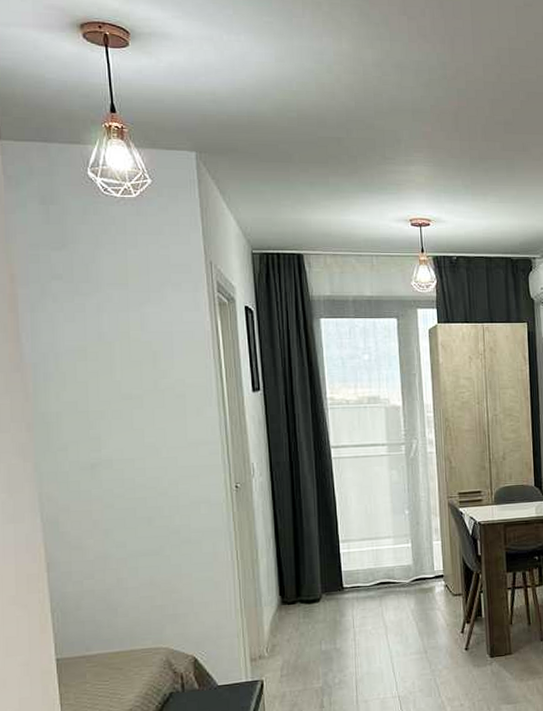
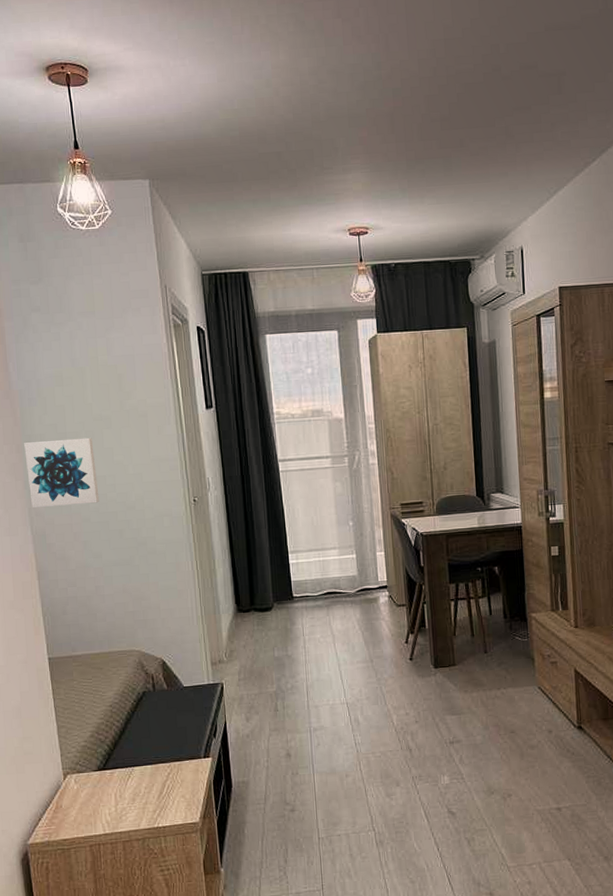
wall art: none [36,417,126,492] -> present [24,437,100,508]

